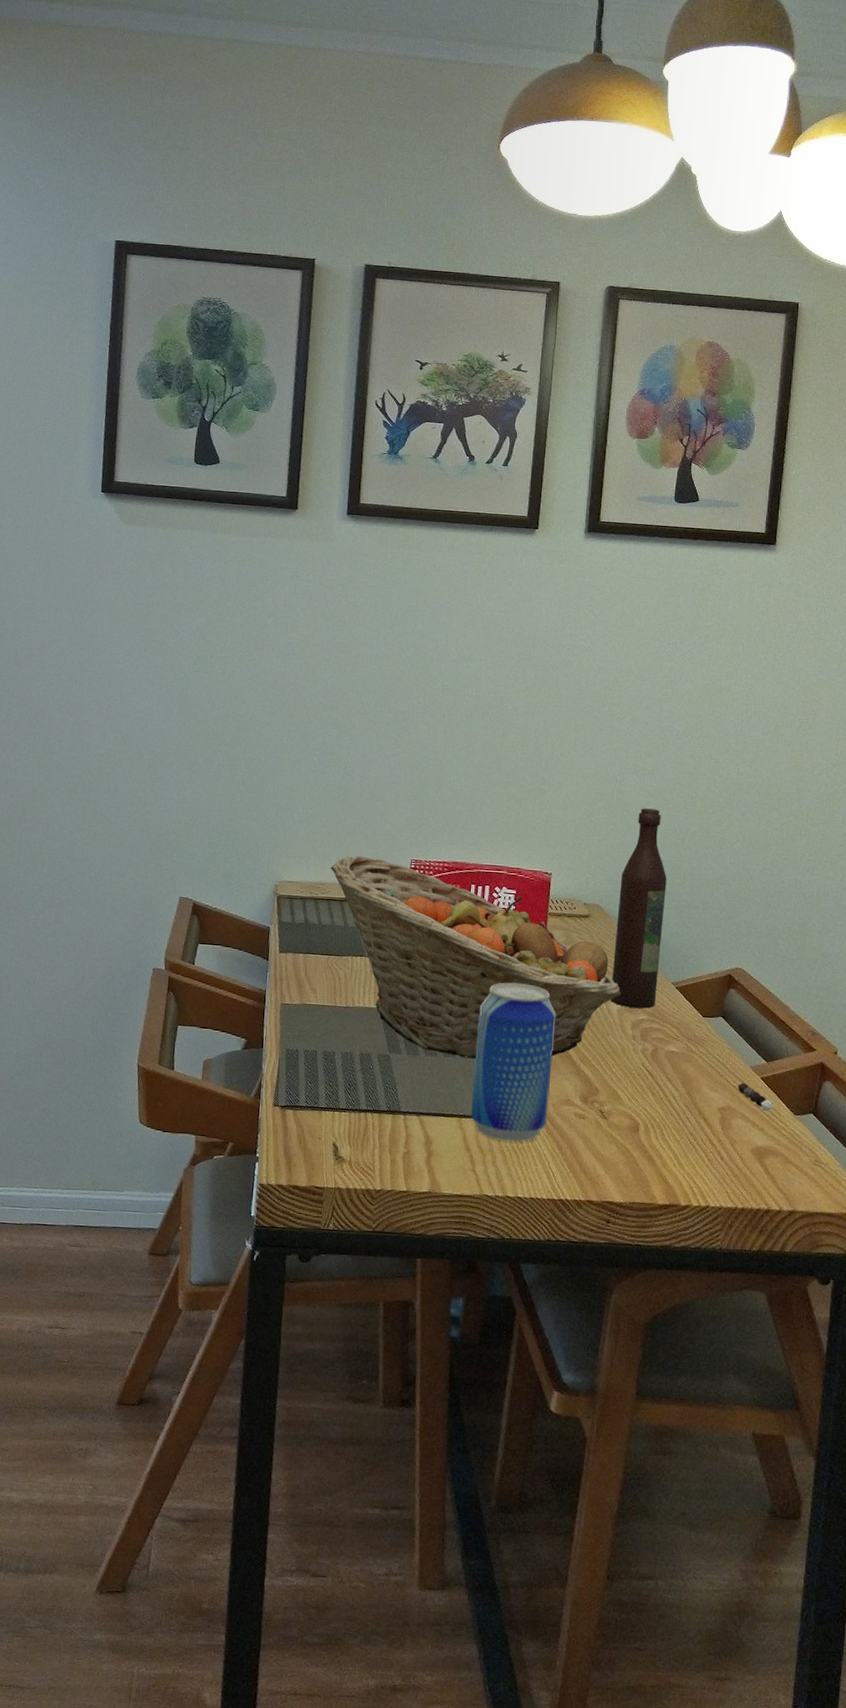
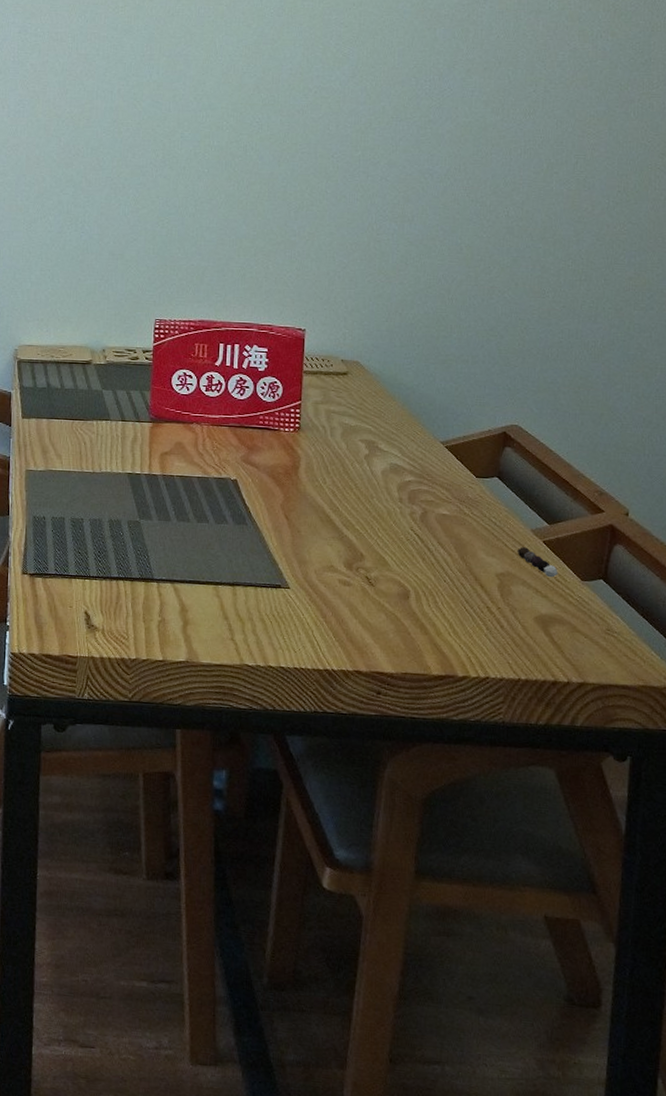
fruit basket: present [330,855,621,1059] -> none [71,317,385,525]
beer can: present [470,983,556,1142] -> none [227,445,315,610]
wine bottle: present [610,808,667,1009] -> none [373,257,432,470]

